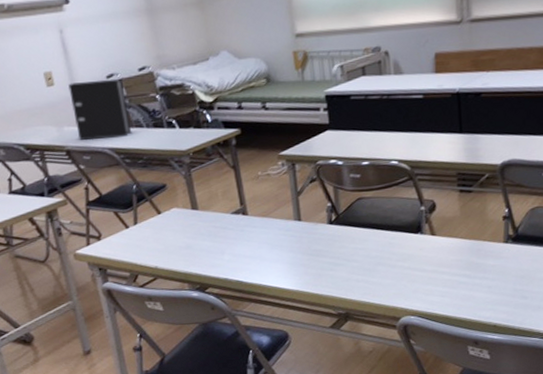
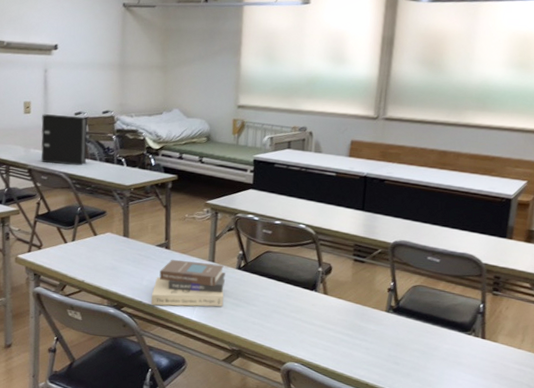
books: none [236,222,320,281] -> present [151,259,226,307]

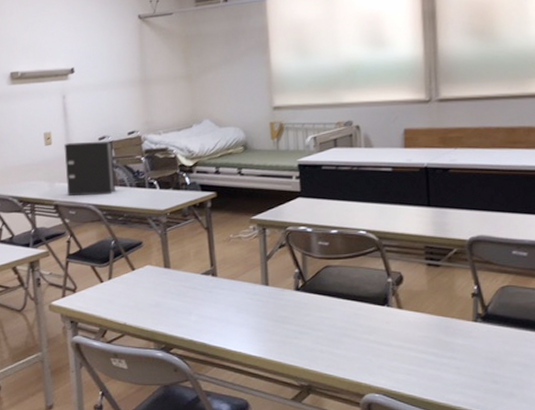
books: present [151,259,226,307] -> none [202,287,285,343]

